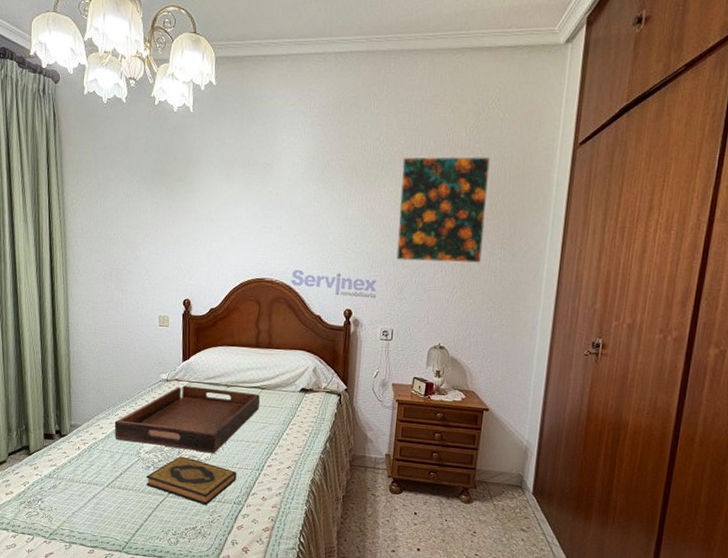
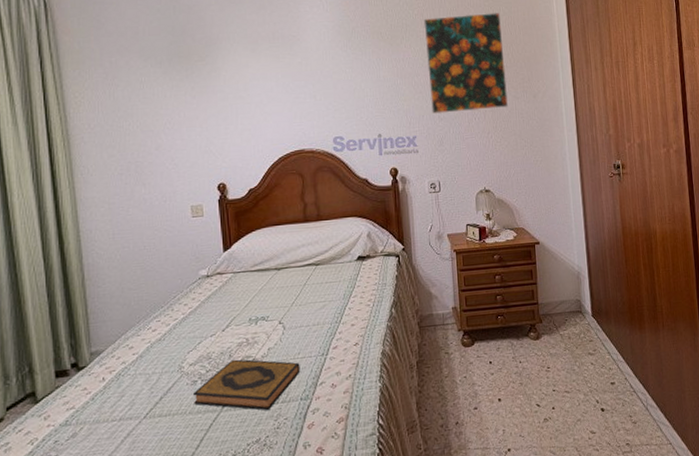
serving tray: present [114,385,260,454] -> none [147,271,317,358]

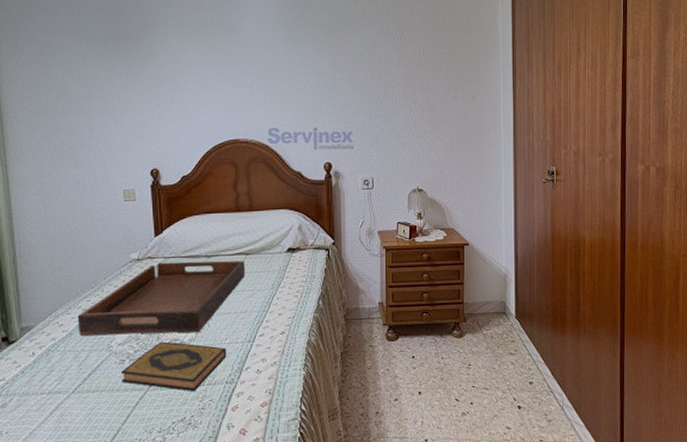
serving tray: none [147,271,317,358] -> present [77,260,246,336]
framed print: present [423,12,508,114] -> none [366,9,447,110]

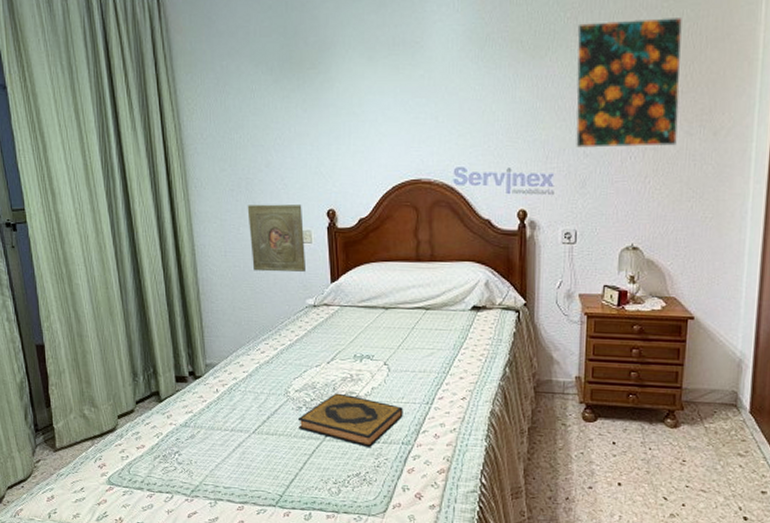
religious icon: none [69,166,129,231] -> present [247,204,305,272]
serving tray: present [77,260,246,336] -> none [256,310,426,388]
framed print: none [366,9,447,110] -> present [575,16,683,148]

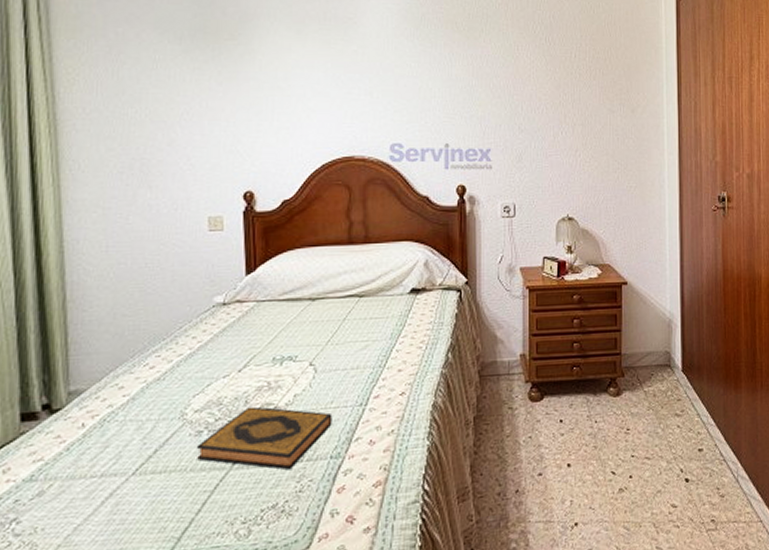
religious icon: present [247,204,305,272] -> none [140,187,215,268]
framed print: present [575,16,683,148] -> none [508,8,602,124]

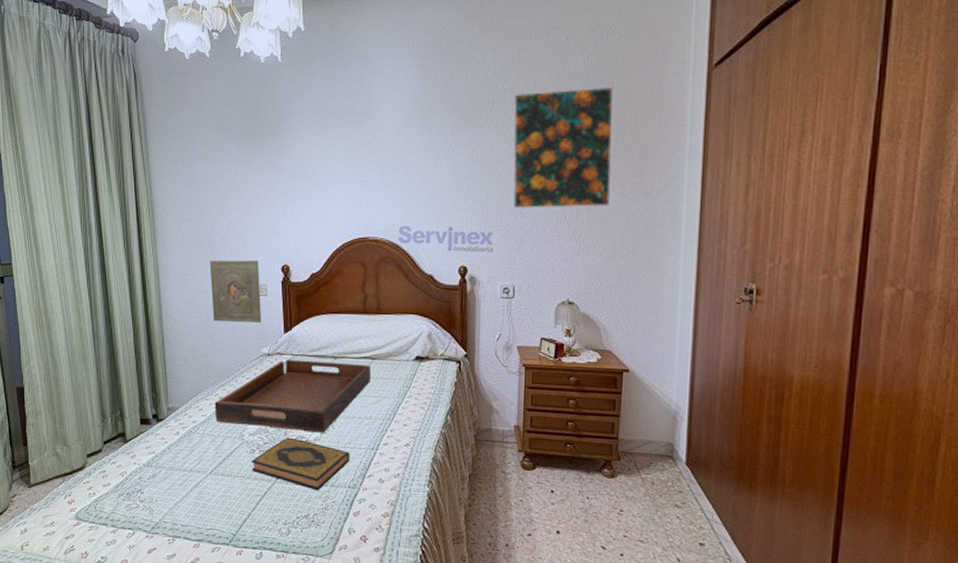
religious icon: none [140,187,215,268] -> present [209,260,261,323]
serving tray: none [142,304,359,401] -> present [214,359,372,433]
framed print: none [508,8,602,124] -> present [513,86,614,209]

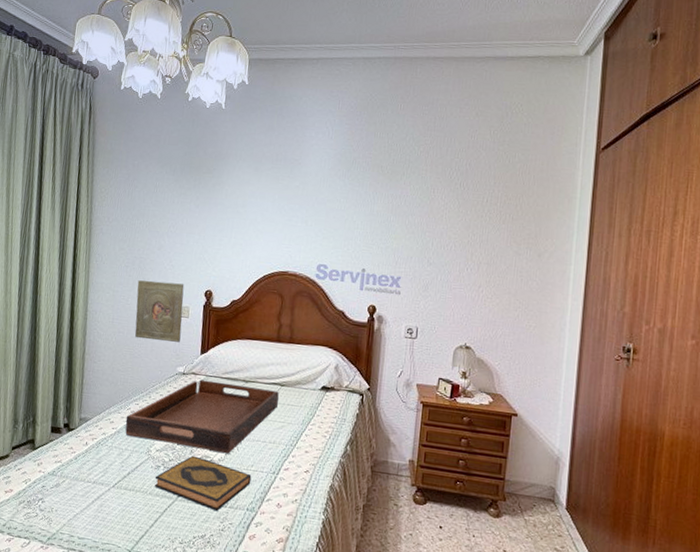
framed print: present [513,86,614,209] -> none [421,156,515,263]

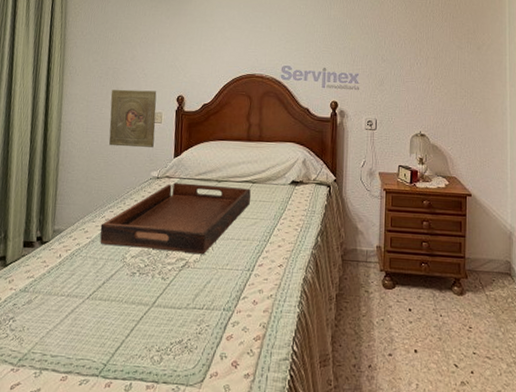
hardback book: present [154,455,252,512] -> none [130,259,227,315]

